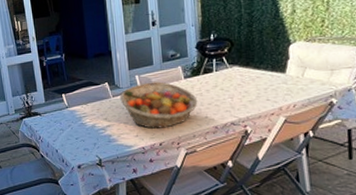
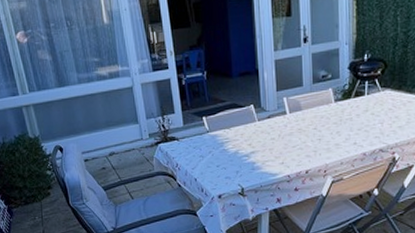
fruit basket: present [120,81,198,129] -> none [266,104,347,155]

